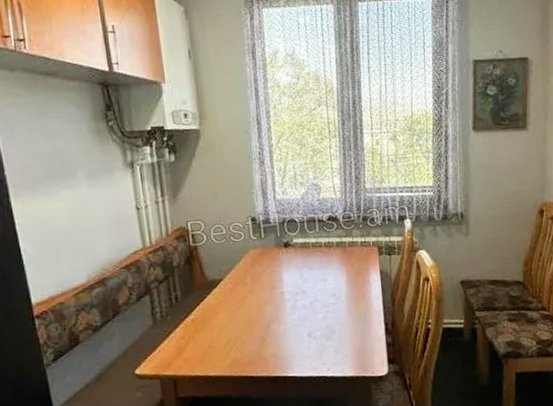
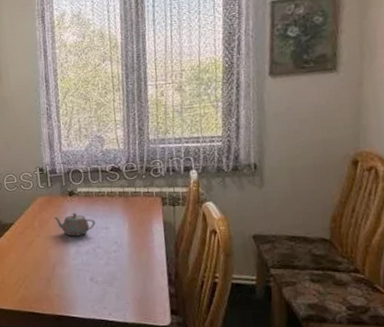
teapot: none [267,264,313,291] -> present [53,212,95,237]

